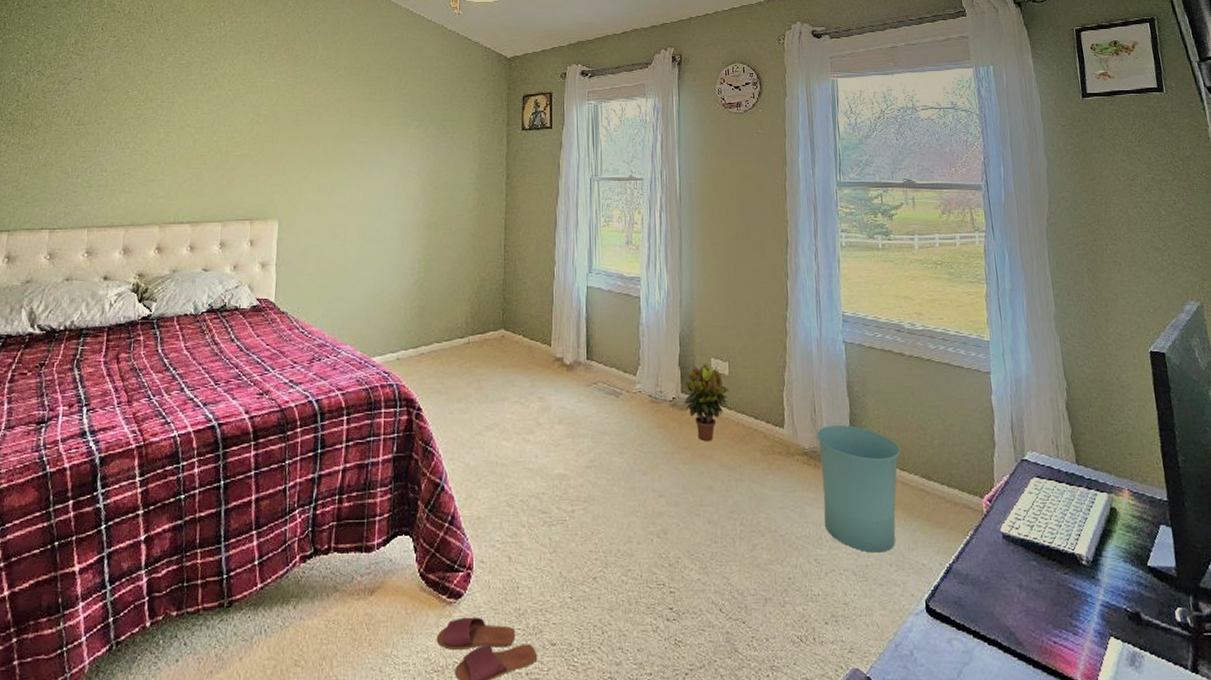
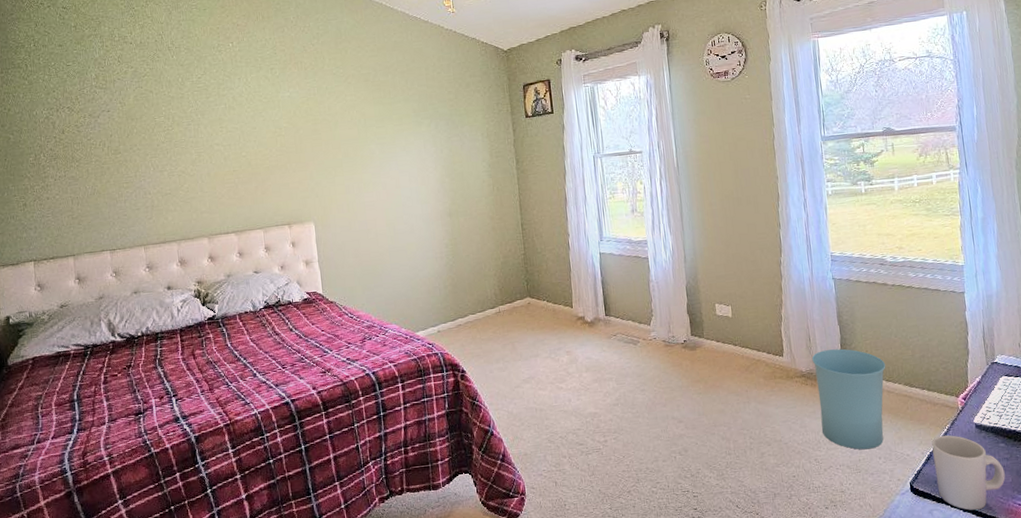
potted plant: present [684,364,729,442] -> none [694,309,734,374]
mug: none [951,543,1038,645] -> present [932,435,1006,511]

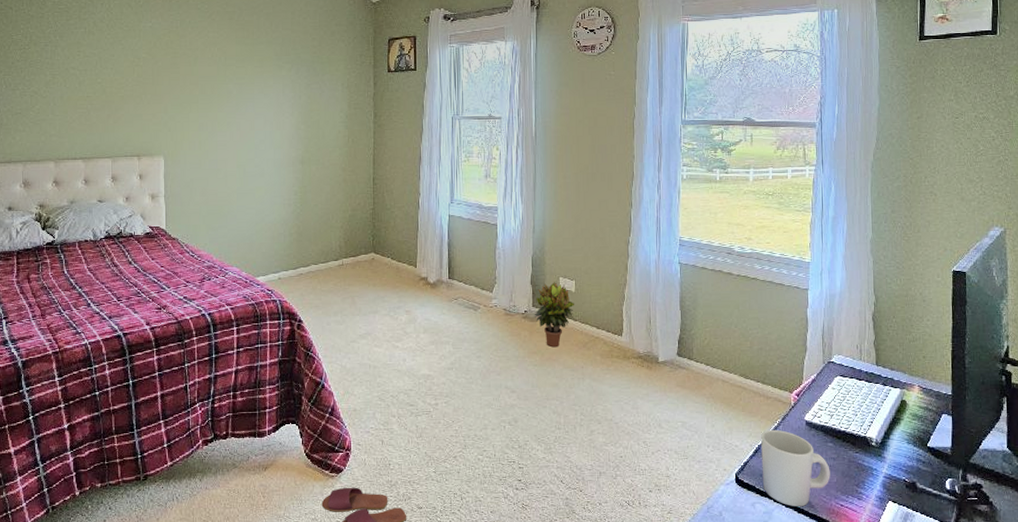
potted plant: none [694,309,734,374] -> present [535,282,574,348]
waste bin: present [811,348,886,450] -> none [650,334,723,437]

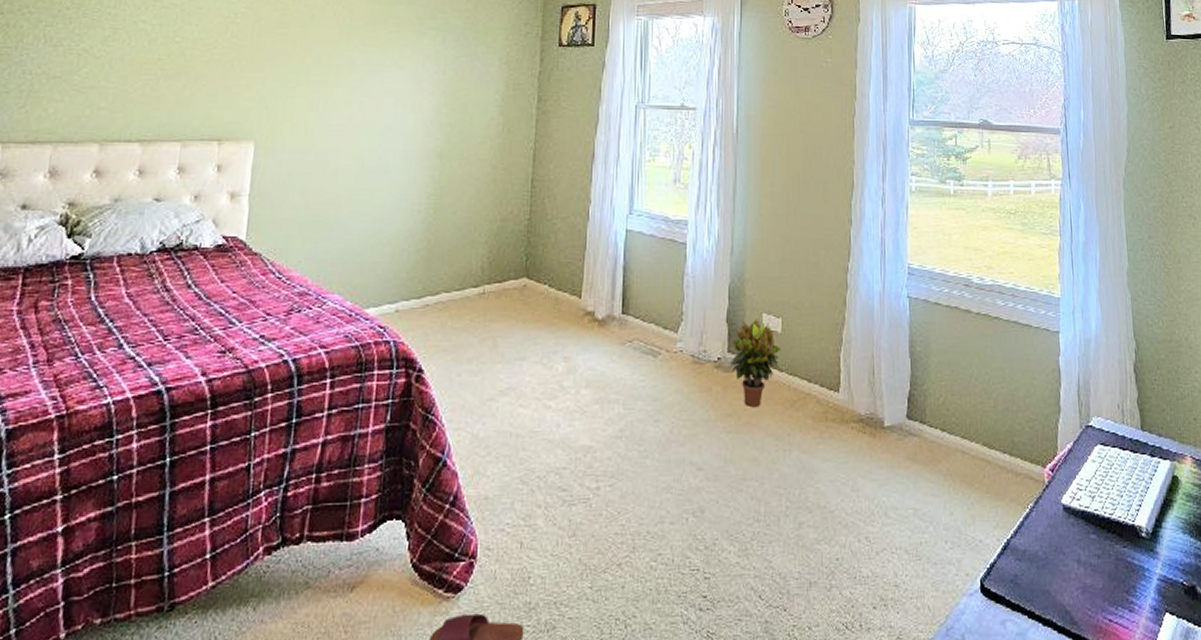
mug: present [761,429,830,508] -> none [1010,517,1095,625]

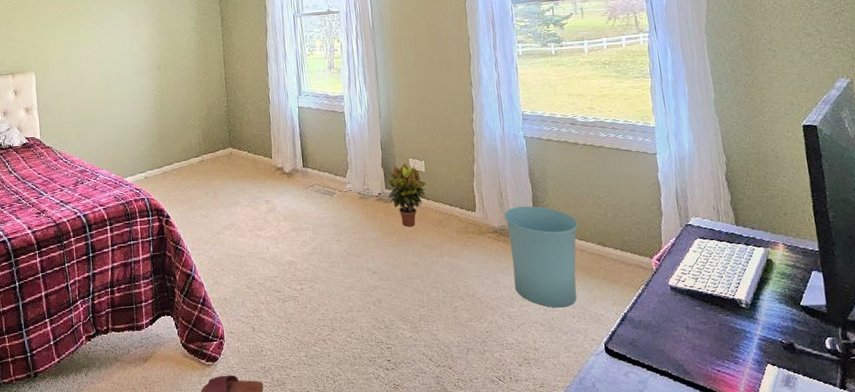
waste bin: none [874,389,962,529] -> present [504,206,578,308]

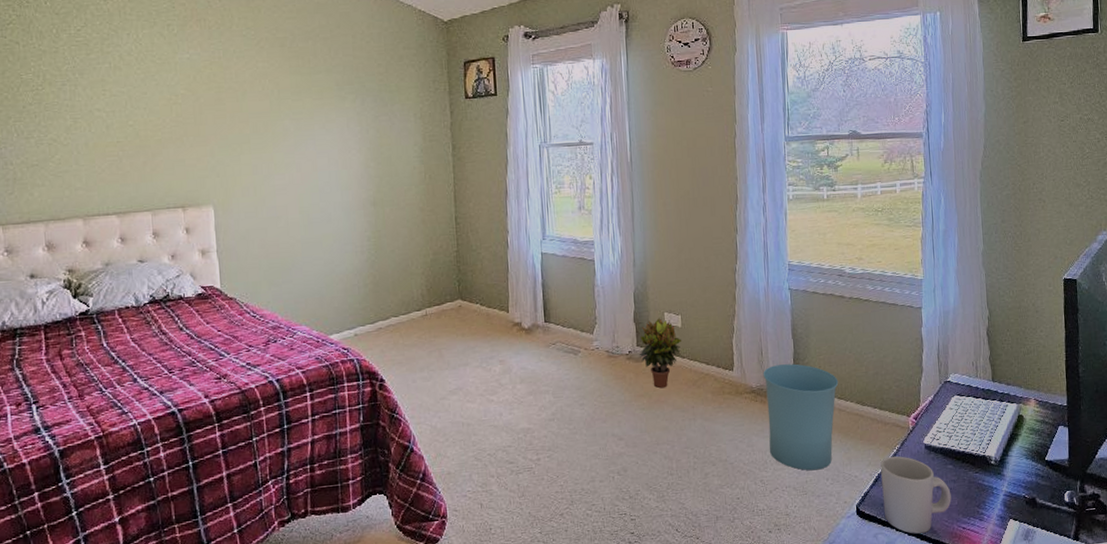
mug: none [626,296,703,375] -> present [880,455,952,535]

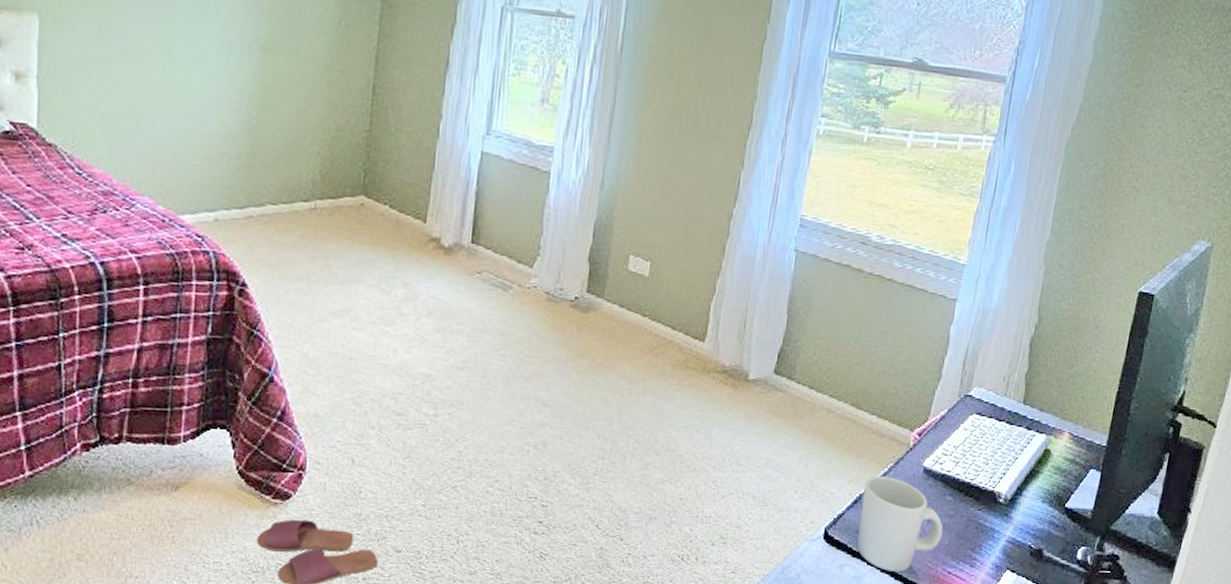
potted plant: present [640,318,682,389] -> none [588,261,645,350]
waste bin: present [763,363,839,471] -> none [731,343,834,479]

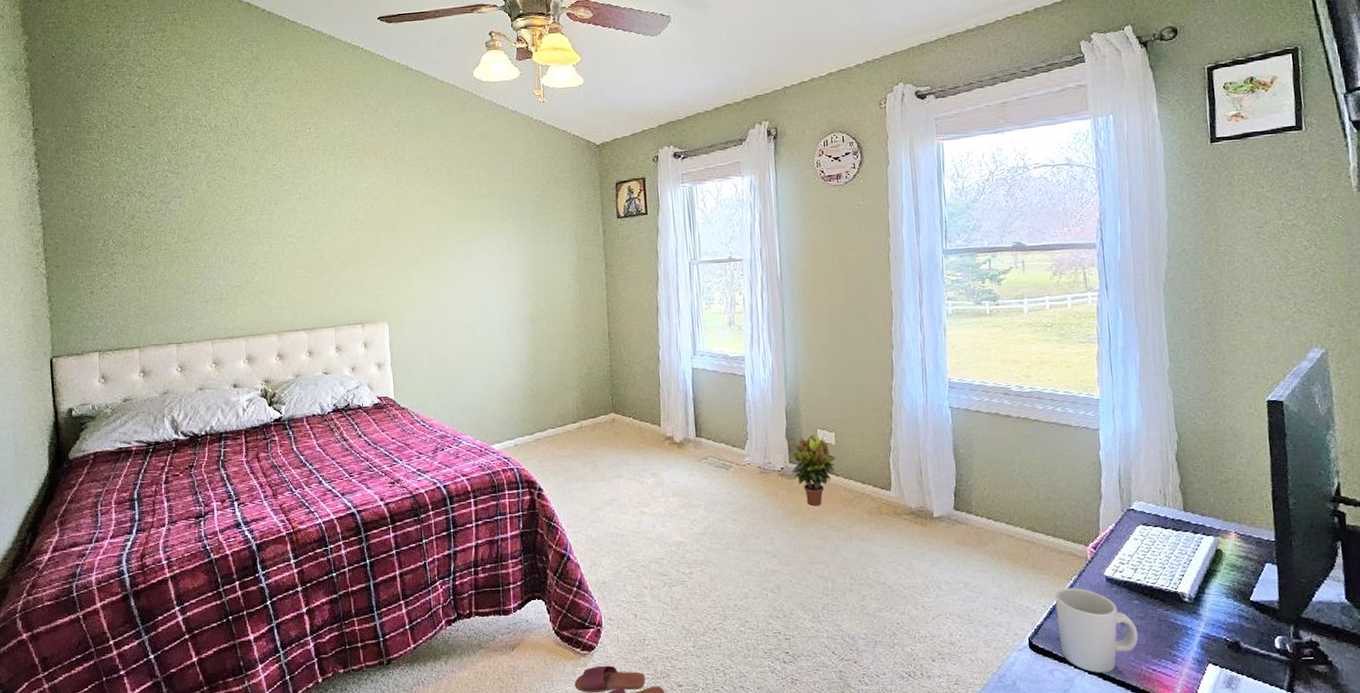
potted plant: none [588,261,645,350] -> present [792,435,837,507]

